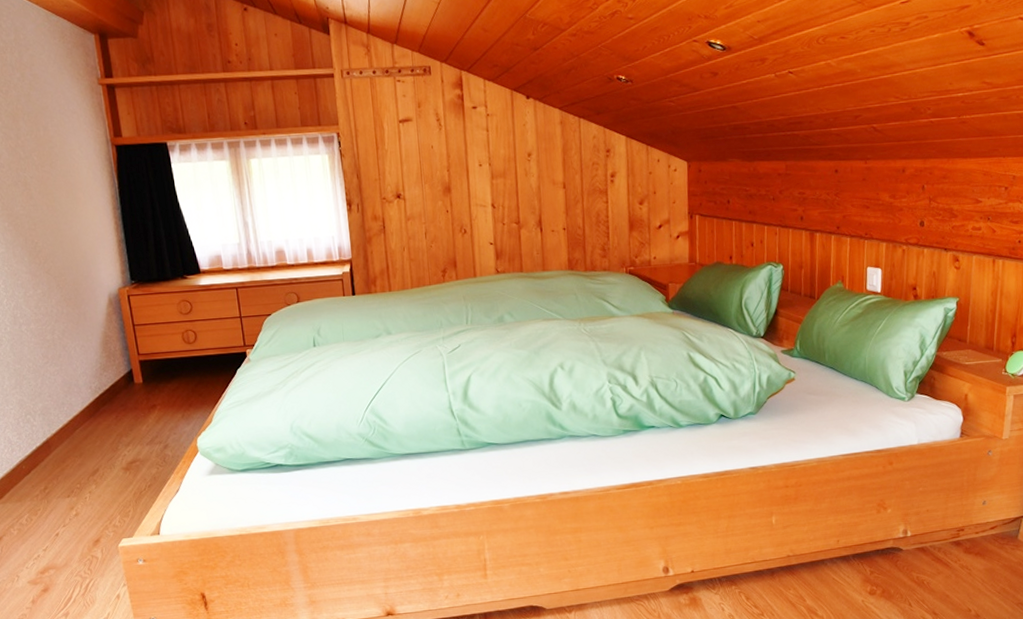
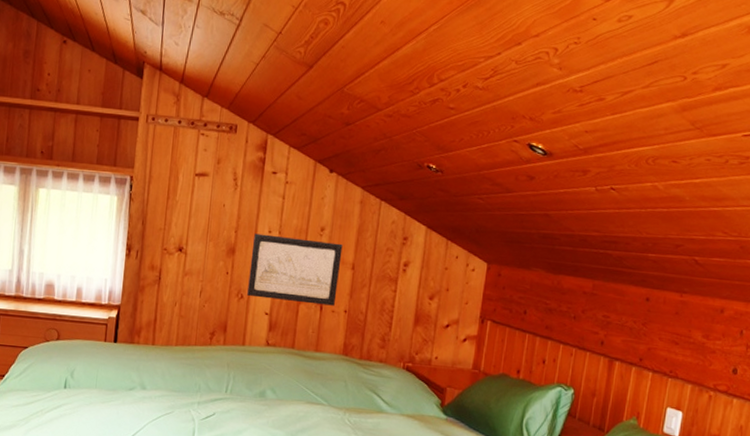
wall art: none [466,165,554,230] -> present [247,233,343,306]

